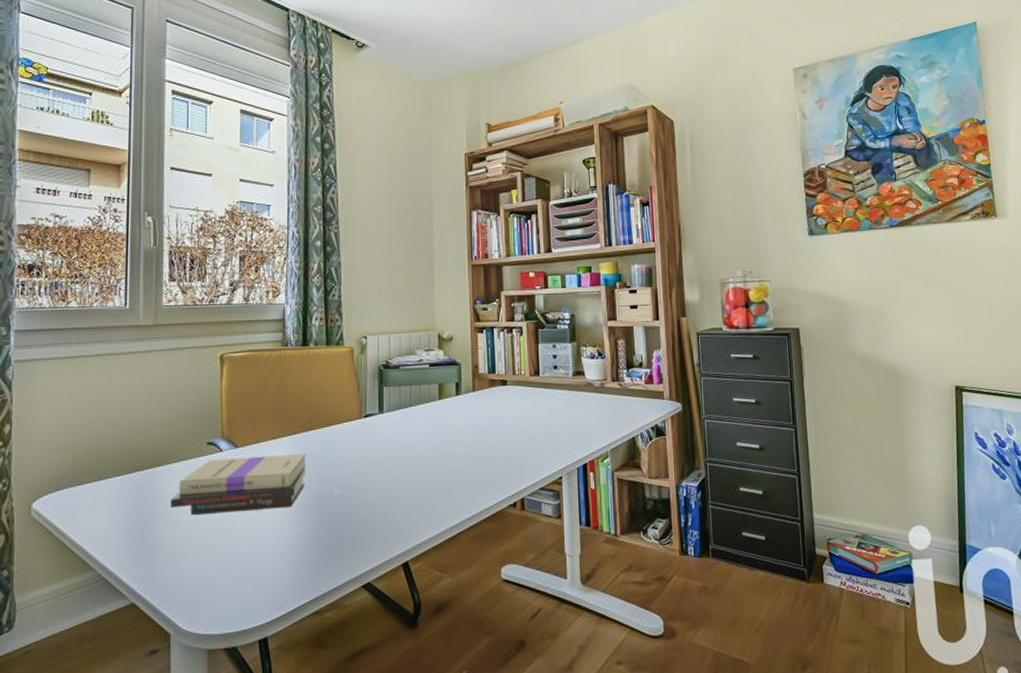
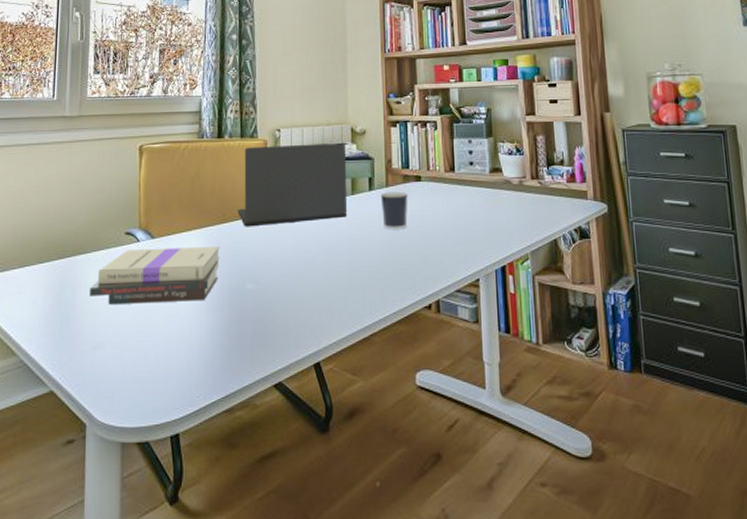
laptop: none [324,348,435,434] -> present [237,142,348,227]
mug: none [467,396,495,433] -> present [380,192,408,230]

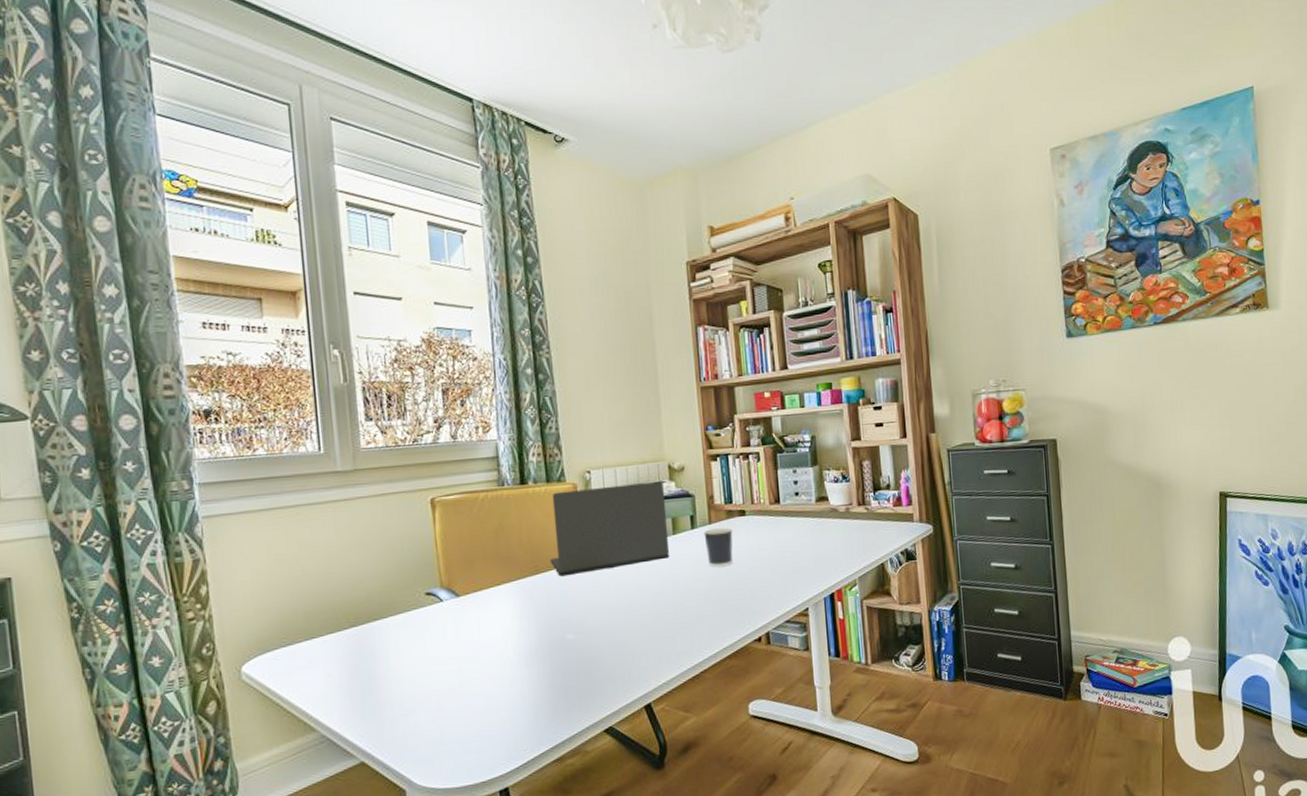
books: present [89,247,220,304] -> none [391,599,536,669]

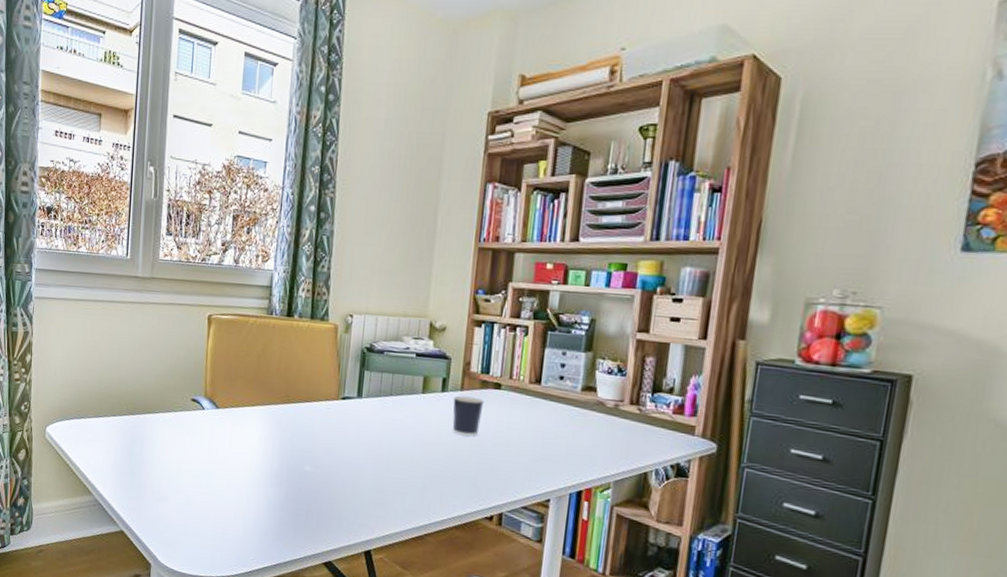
laptop: present [550,480,670,577] -> none [301,329,422,416]

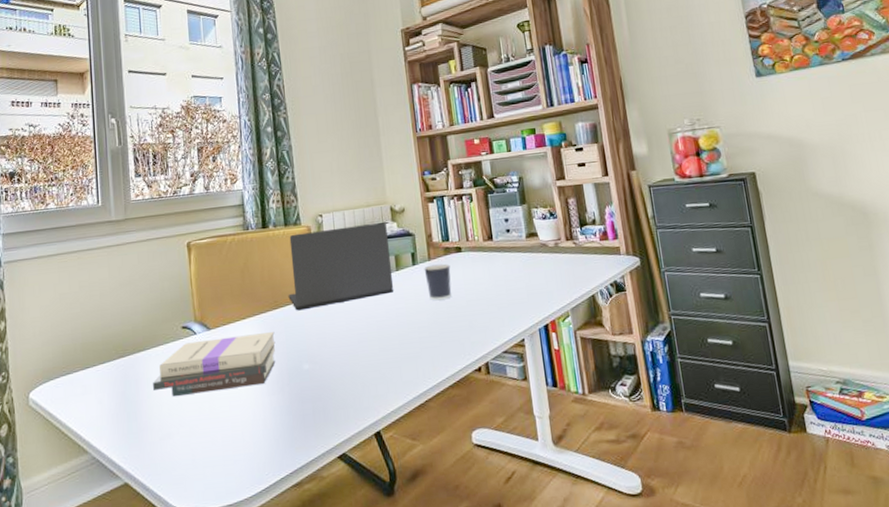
books: none [156,416,282,474] -> present [152,332,276,396]
laptop: none [301,329,422,416] -> present [288,221,394,311]

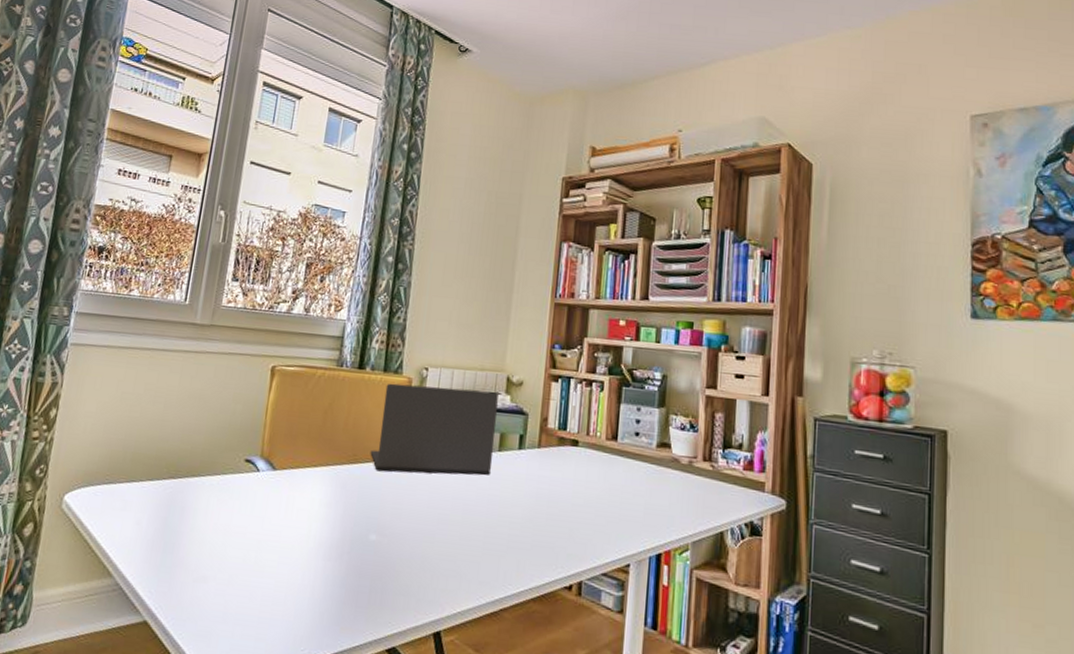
books: present [152,332,276,396] -> none [198,479,346,545]
mug: present [424,264,452,301] -> none [529,453,562,498]

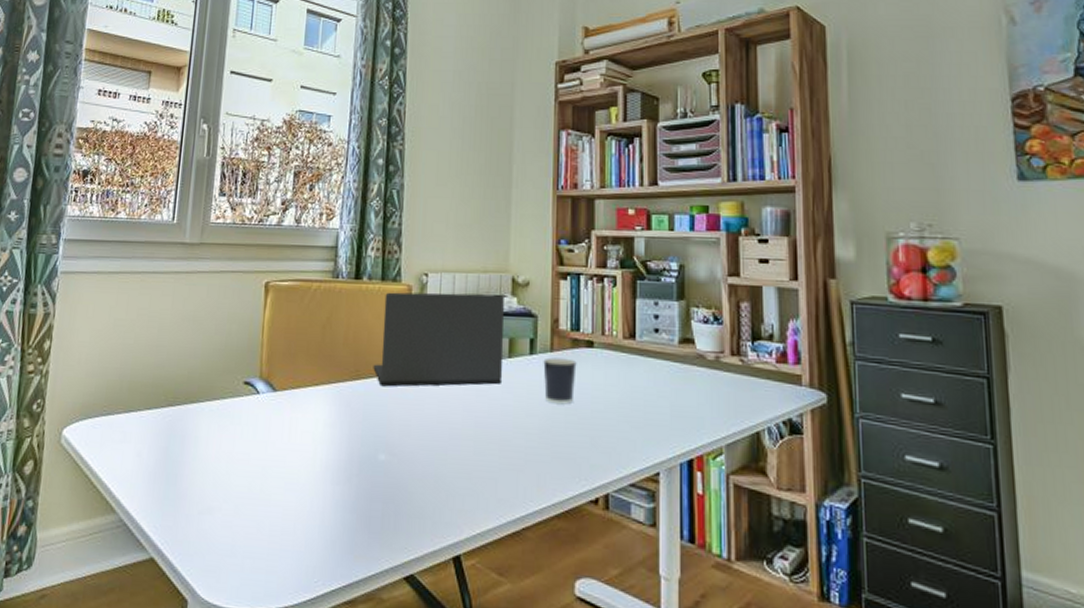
mug: none [529,453,562,498] -> present [543,357,577,405]

